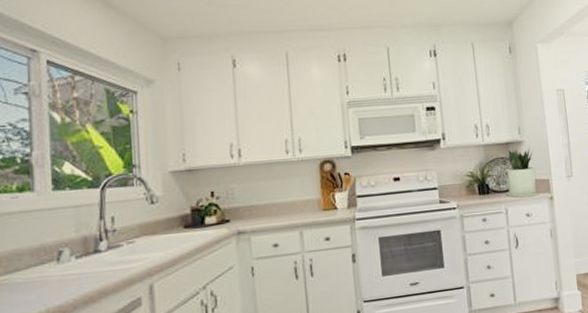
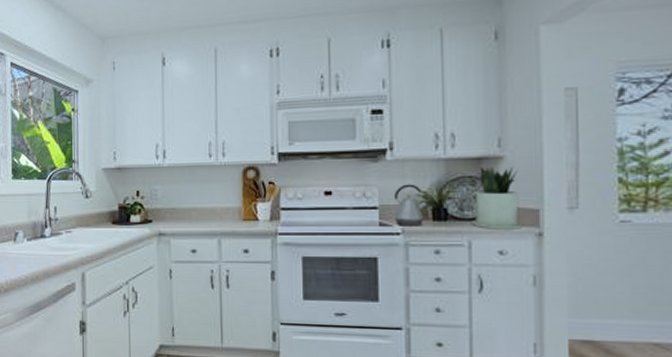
kettle: none [448,166,474,202] -> present [392,184,428,226]

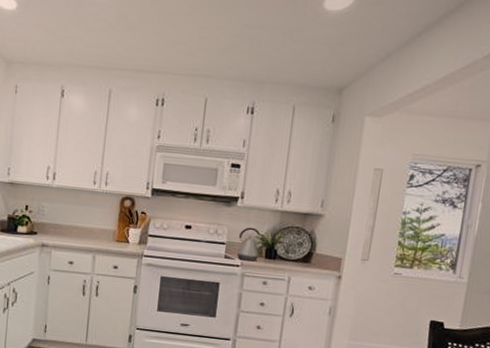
planter: present [472,166,522,229] -> none [293,221,332,272]

